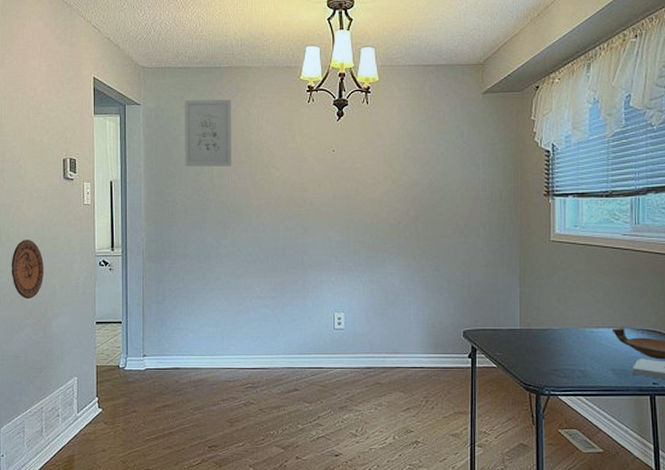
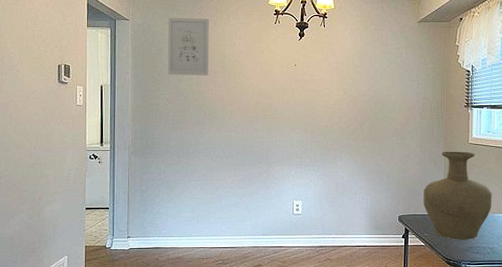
decorative plate: present [11,240,44,299] -> none [8,135,39,188]
vase: none [494,250,582,360] -> present [423,151,492,240]

